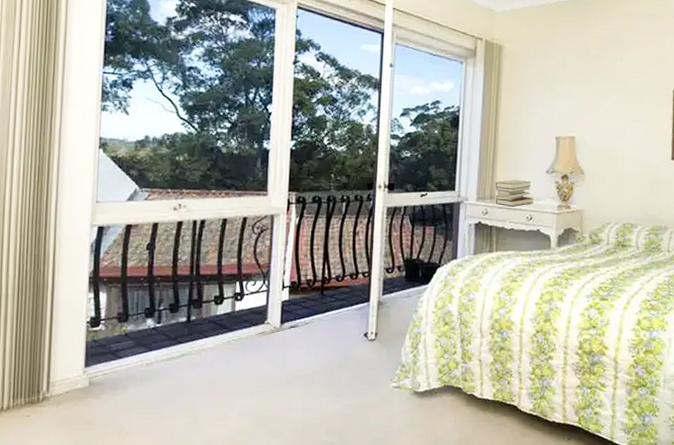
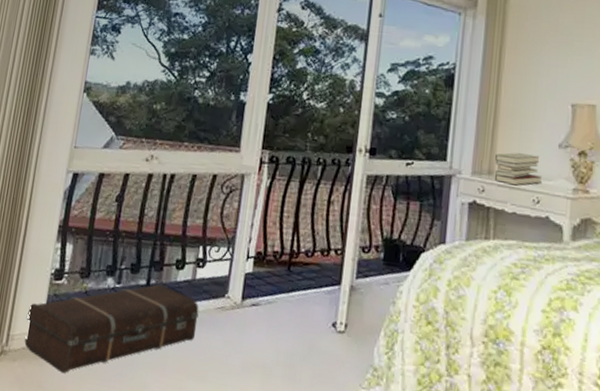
suitcase: none [66,320,241,408] -> present [24,284,199,373]

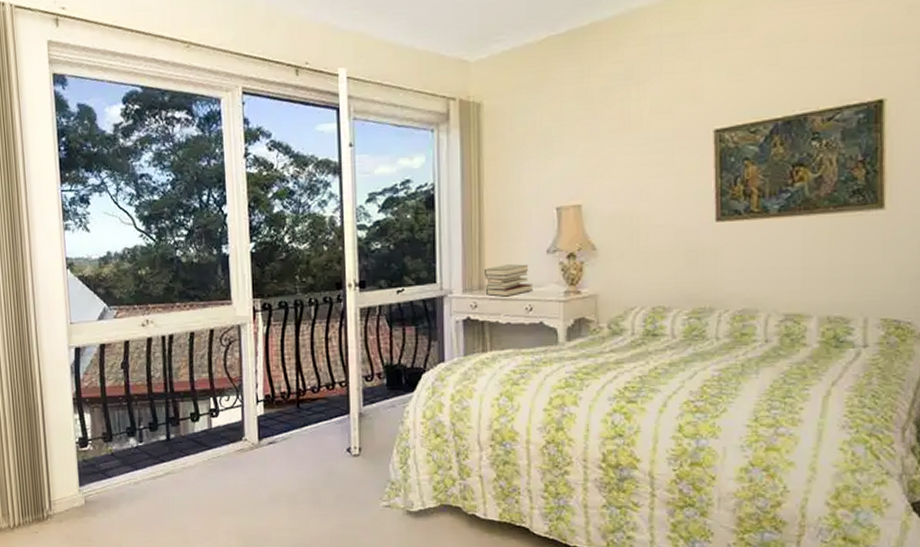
suitcase: present [24,284,199,373] -> none [63,438,222,526]

